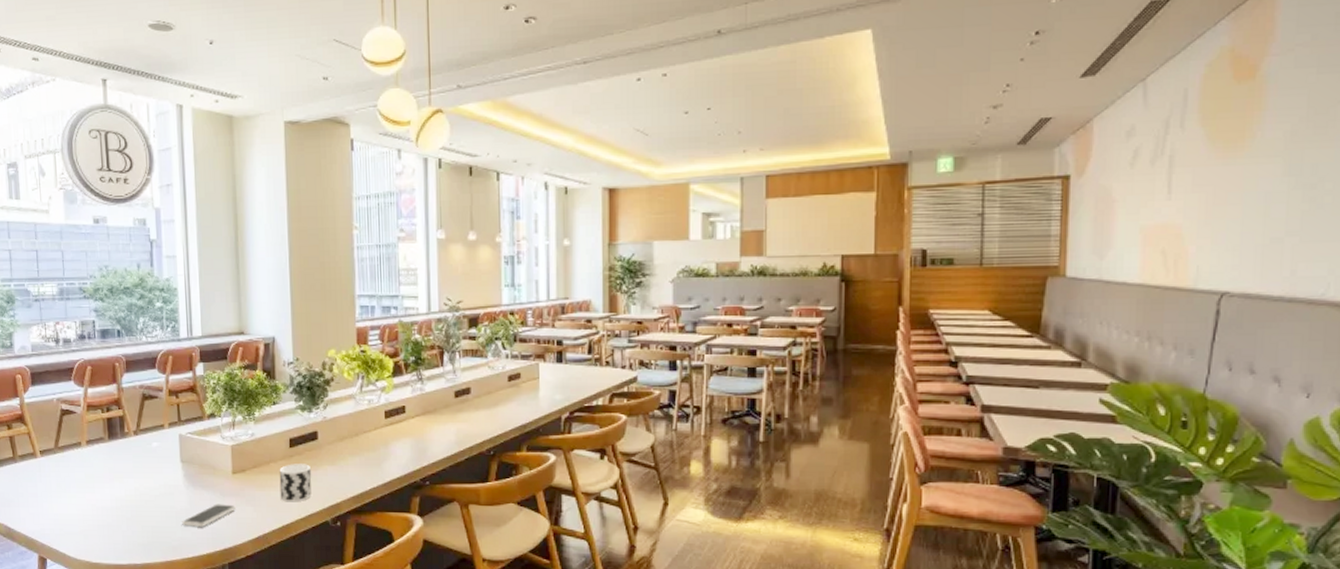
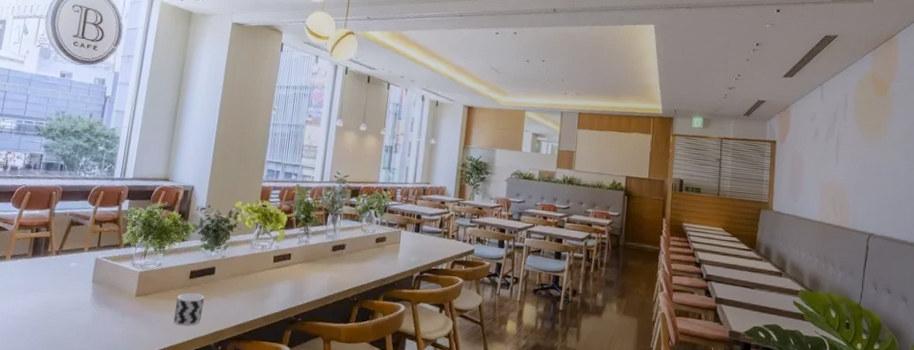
smartphone: present [182,504,237,527] -> none [82,321,134,341]

